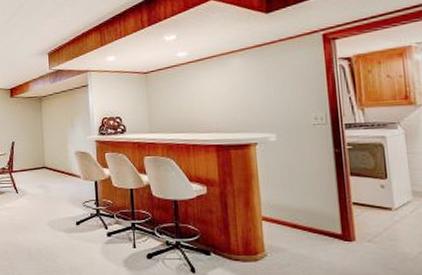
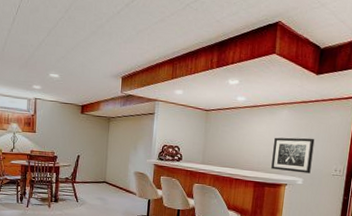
wall art: none [230,85,284,128] -> present [271,137,315,174]

